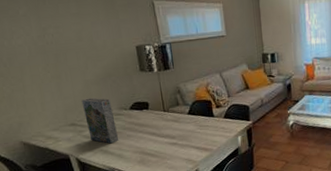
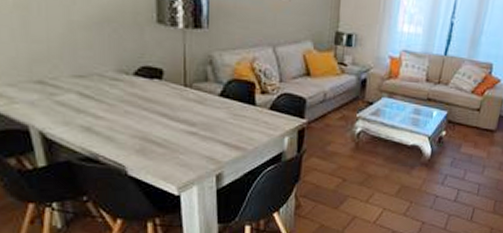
cereal box: present [81,98,119,144] -> none [59,47,111,119]

